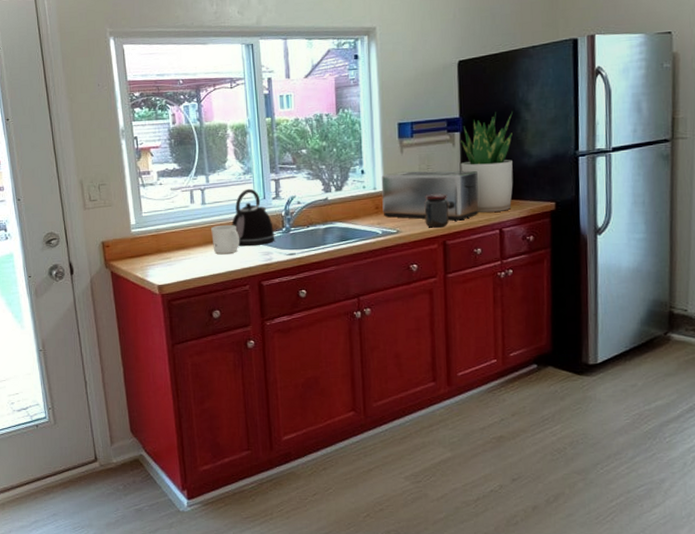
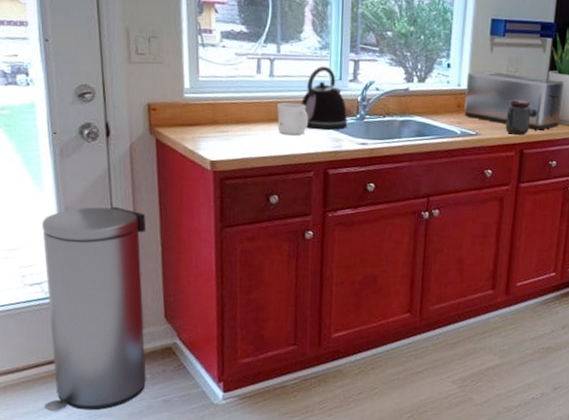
pedal bin: none [24,334,119,524] -> present [41,206,147,411]

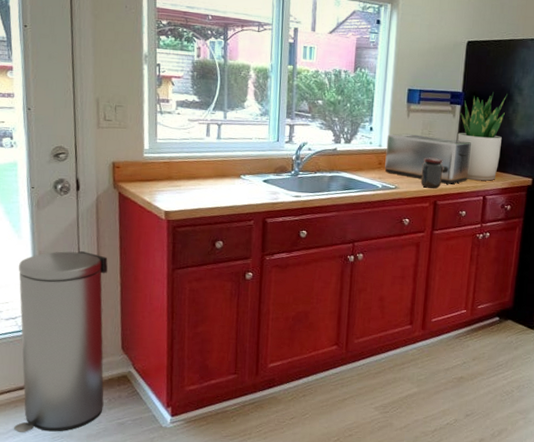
mug: present [277,102,309,136] -> none [223,161,250,189]
kettle: present [301,66,348,130] -> none [244,129,284,184]

